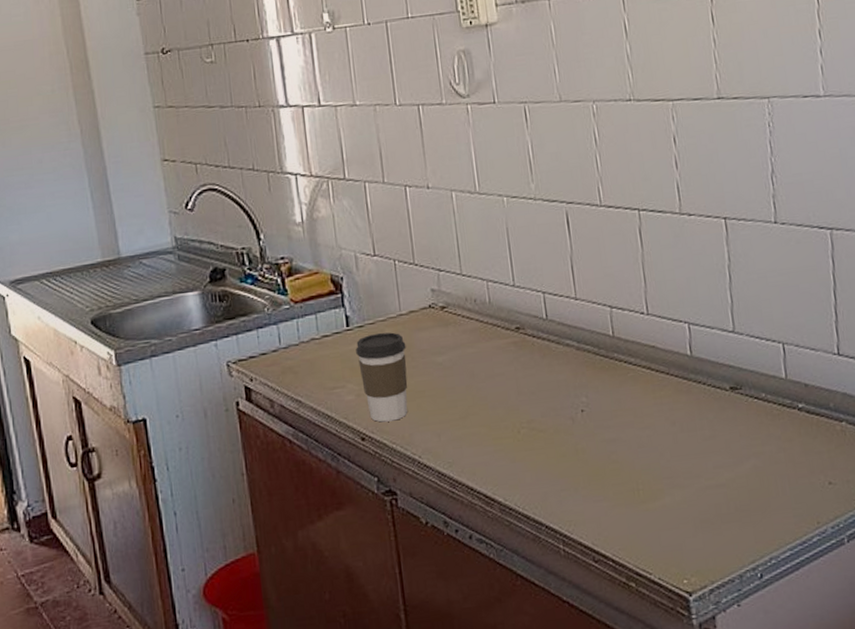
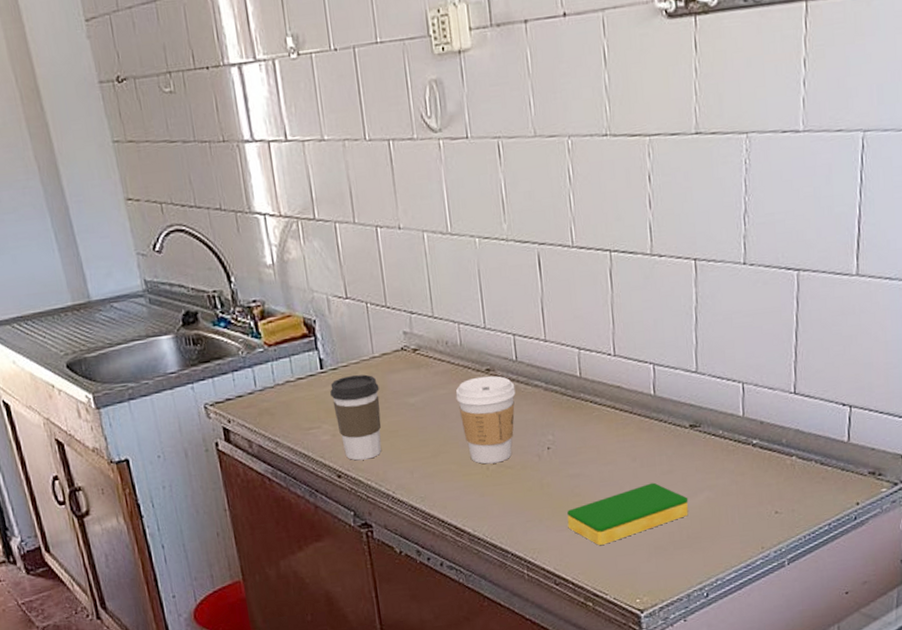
coffee cup: none [484,334,547,428] -> present [455,375,516,465]
dish sponge: none [604,449,735,519] -> present [567,482,688,546]

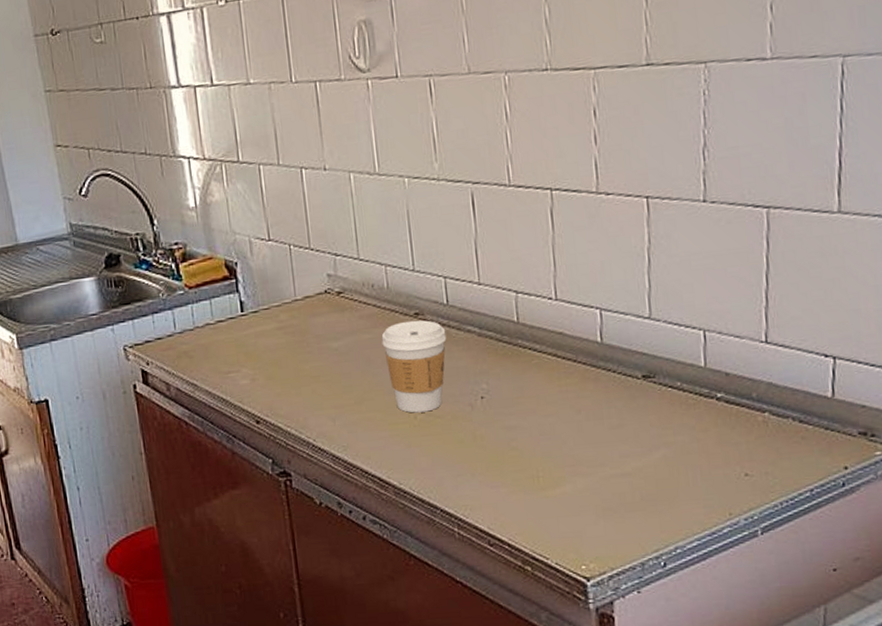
coffee cup: present [330,374,382,461] -> none [250,317,303,406]
dish sponge: present [567,482,688,546] -> none [502,437,642,505]

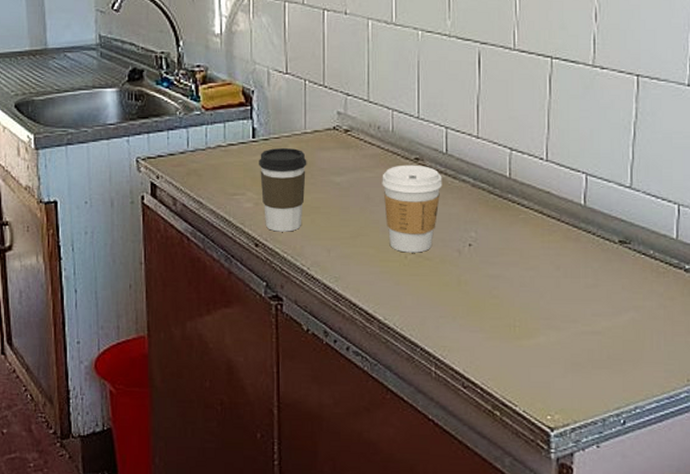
coffee cup: none [250,317,303,406] -> present [259,147,307,232]

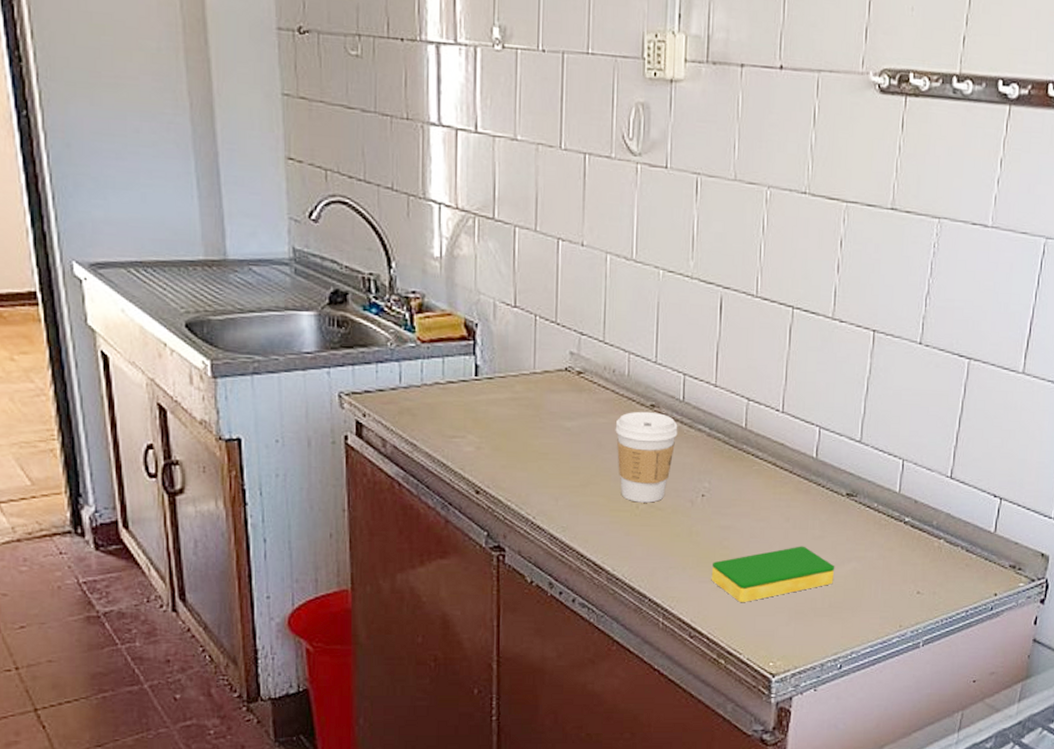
coffee cup: present [259,147,307,232] -> none [482,387,536,479]
dish sponge: none [482,295,612,354] -> present [711,546,835,603]

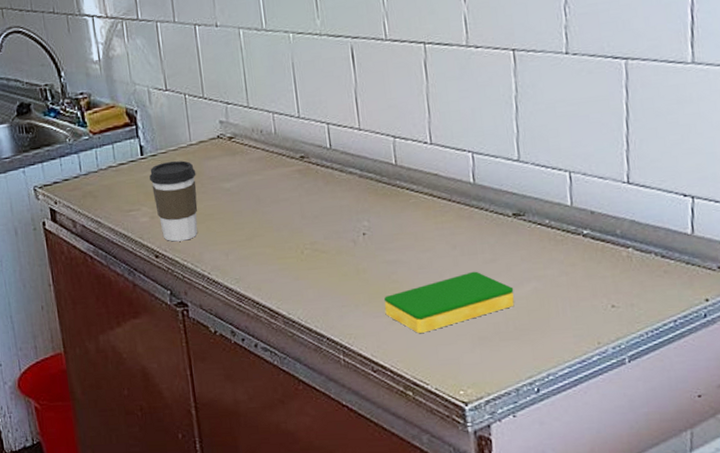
coffee cup: none [482,387,536,479] -> present [149,160,198,242]
coffee cup: present [615,411,678,503] -> none [270,162,330,249]

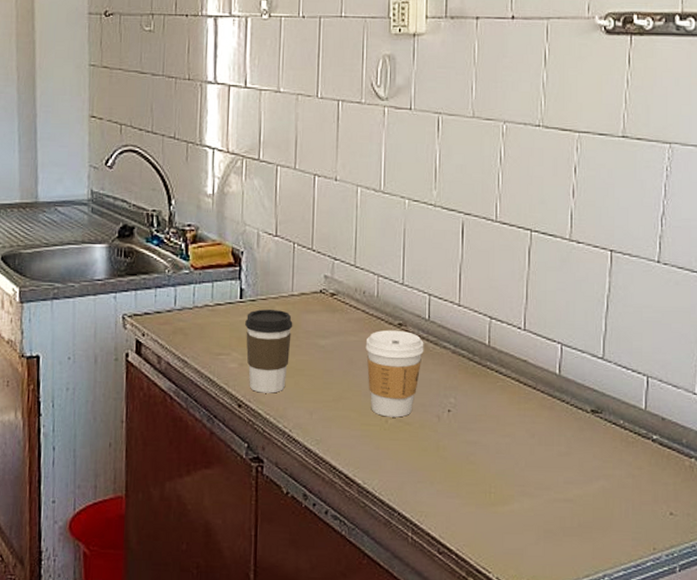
coffee cup: none [270,162,330,249] -> present [365,329,424,418]
dish sponge: present [384,271,515,334] -> none [458,462,583,520]

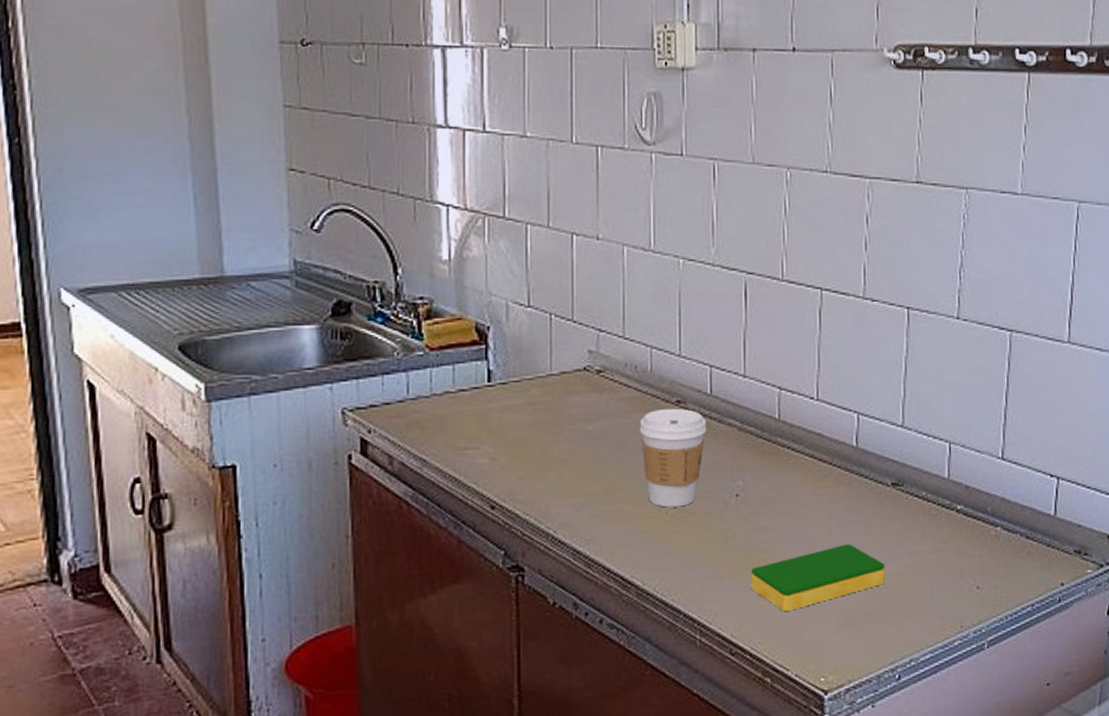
coffee cup: present [245,309,293,393] -> none [495,392,553,491]
dish sponge: none [458,462,583,520] -> present [750,544,885,612]

